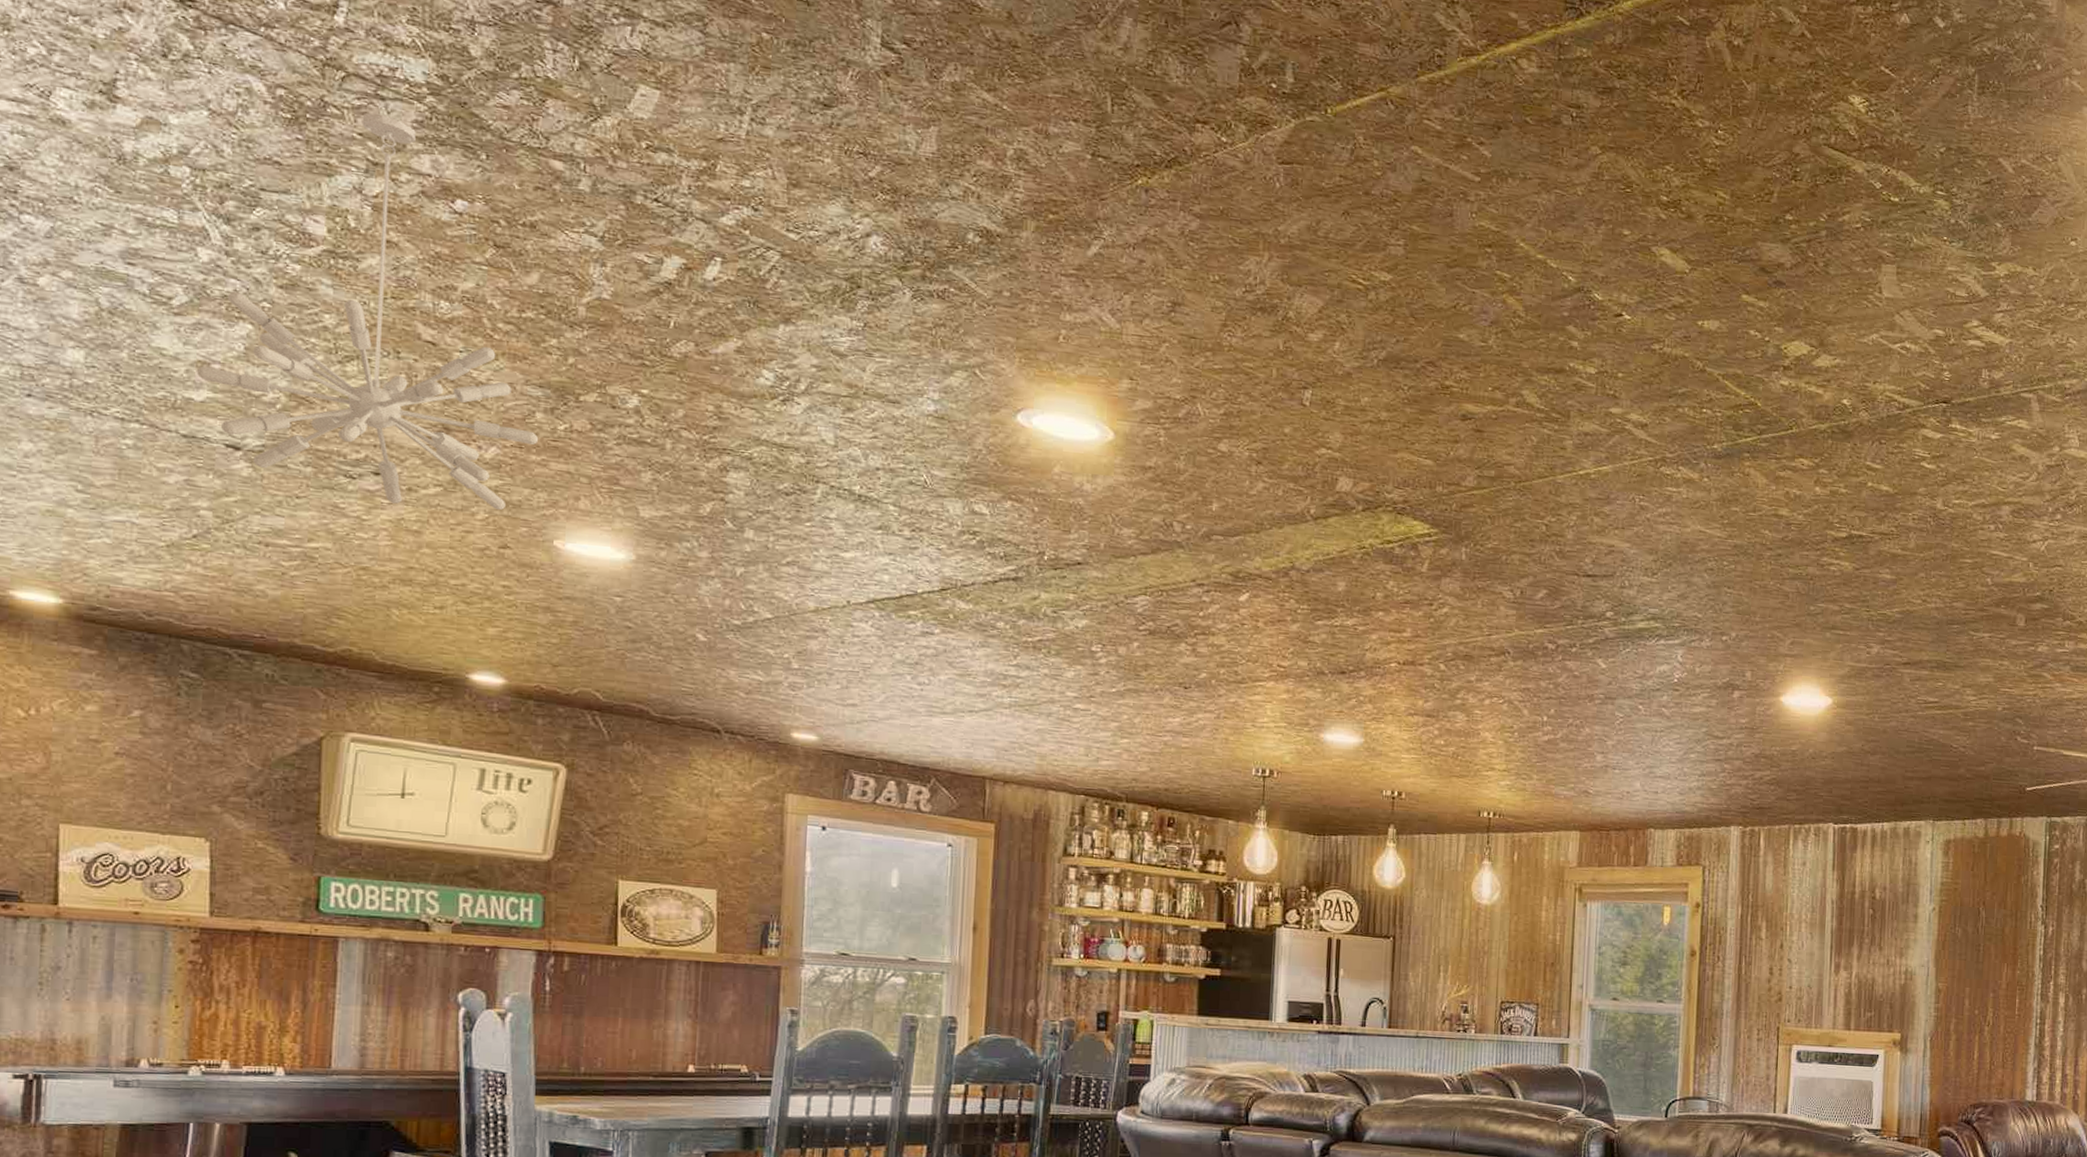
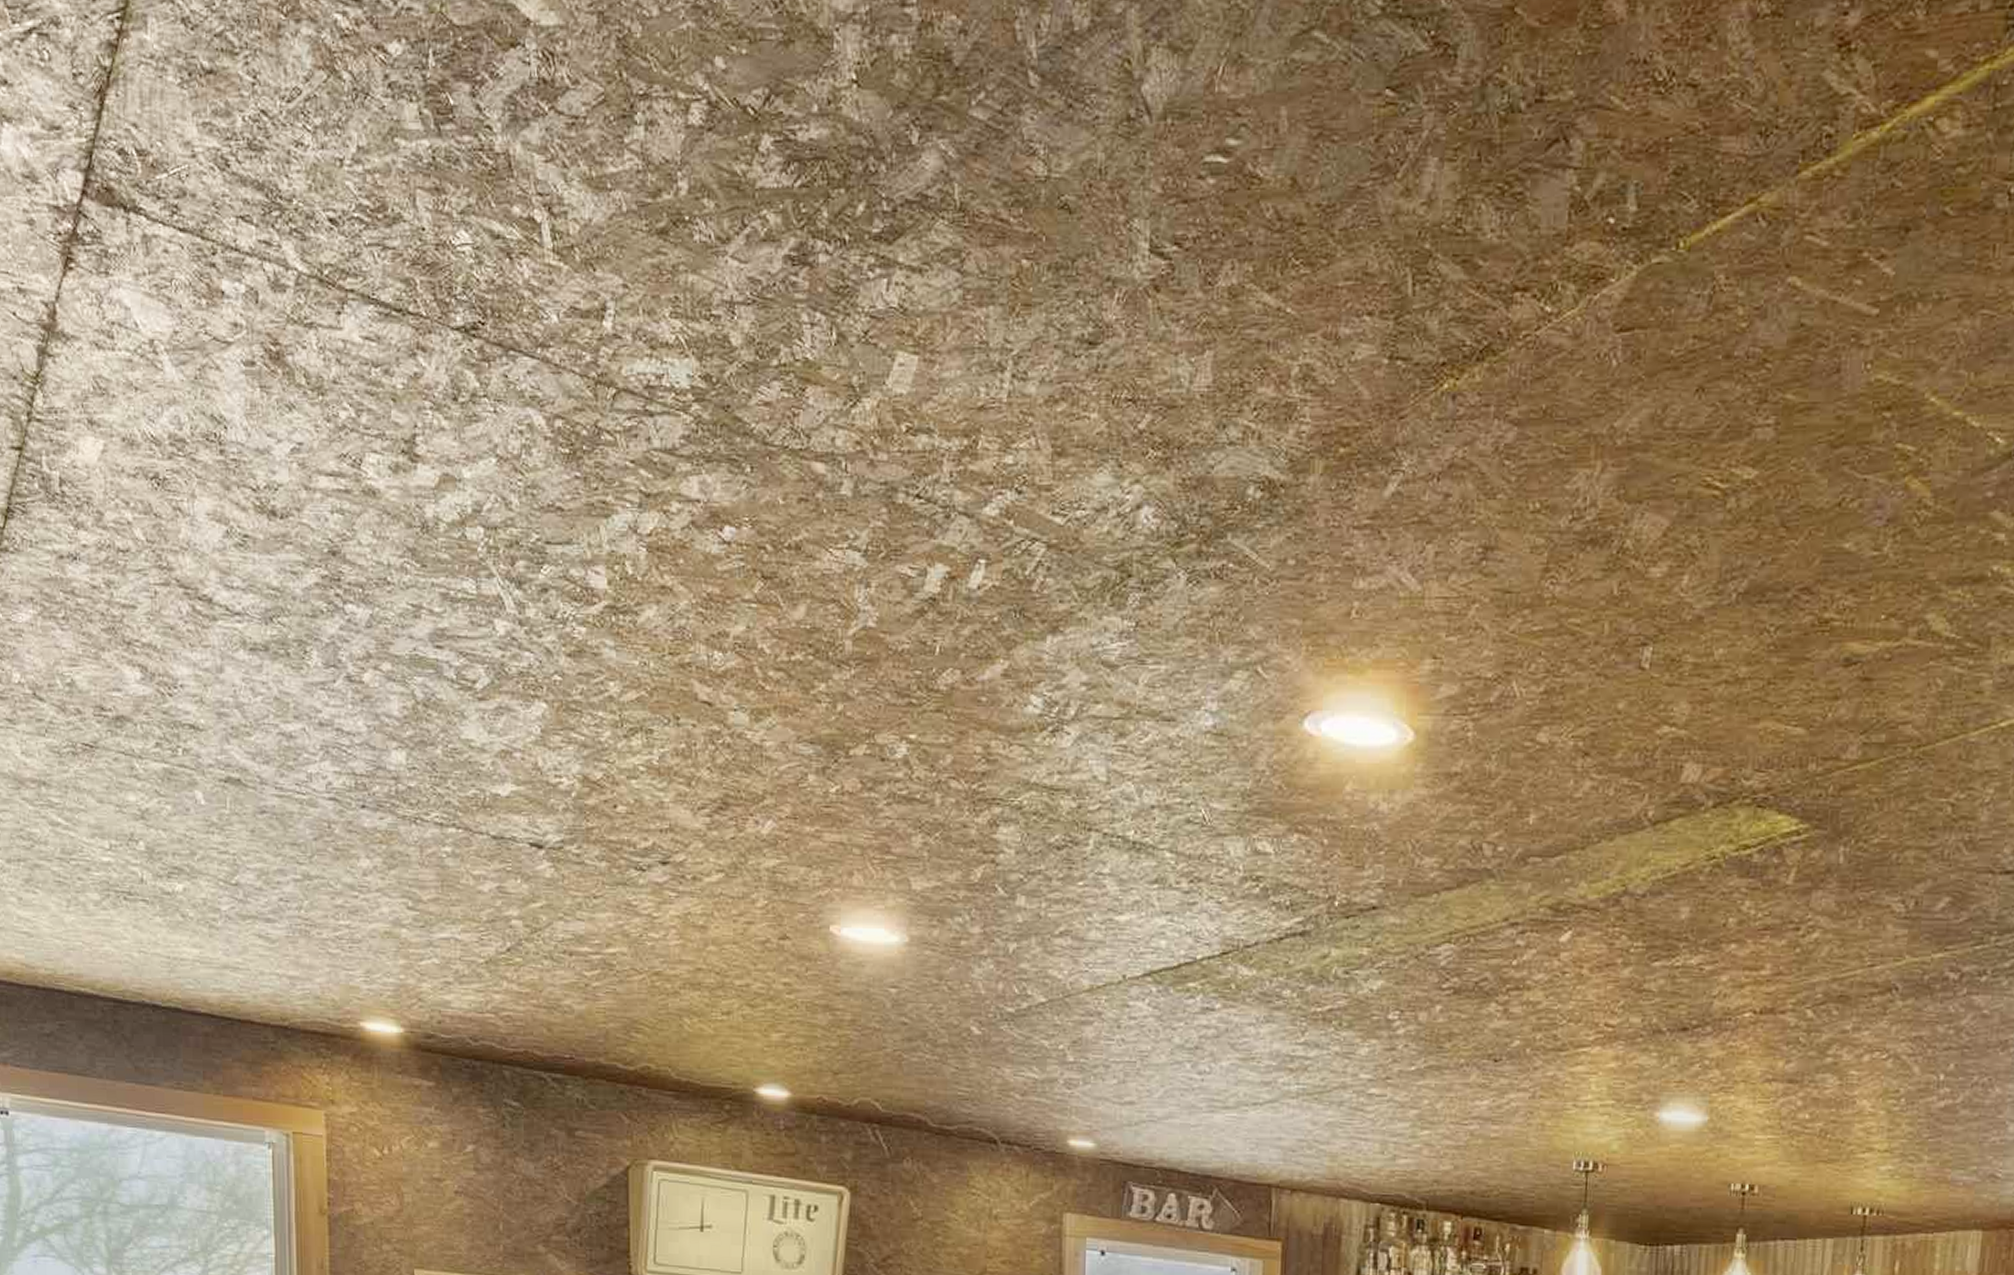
chandelier: present [197,113,539,511] -> none [501,433,812,896]

